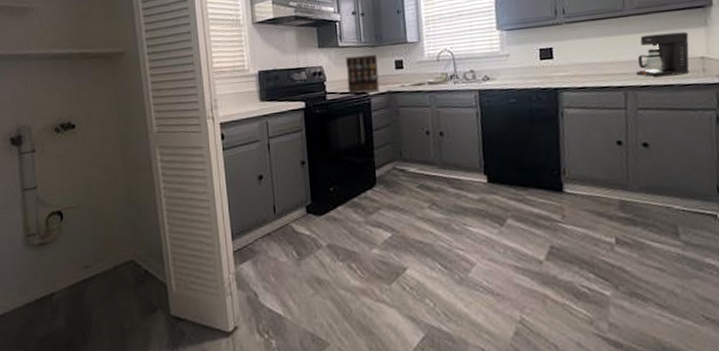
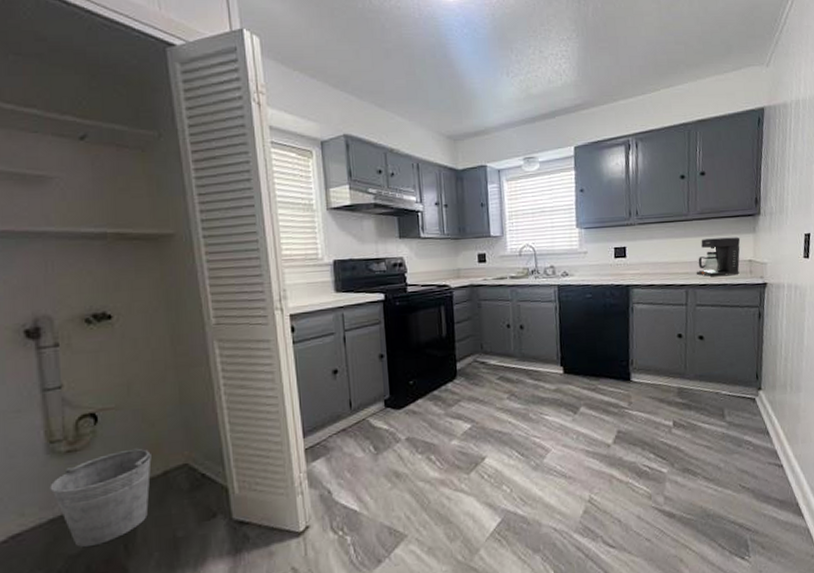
bucket: none [26,244,104,331] -> present [50,448,152,547]
spice rack: present [345,55,380,94] -> none [427,247,462,286]

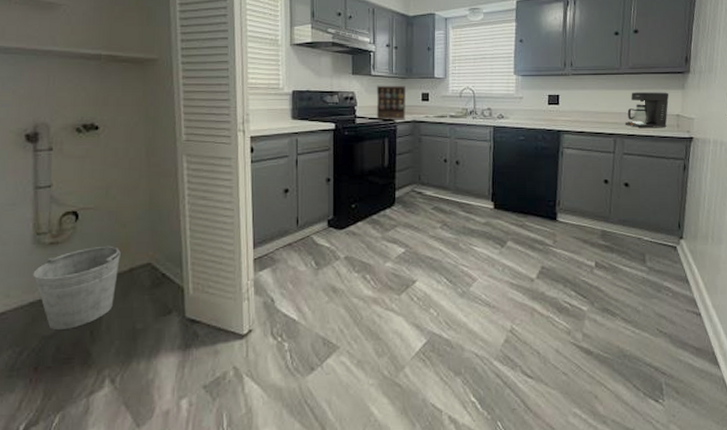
spice rack: none [427,247,462,286] -> present [376,85,406,120]

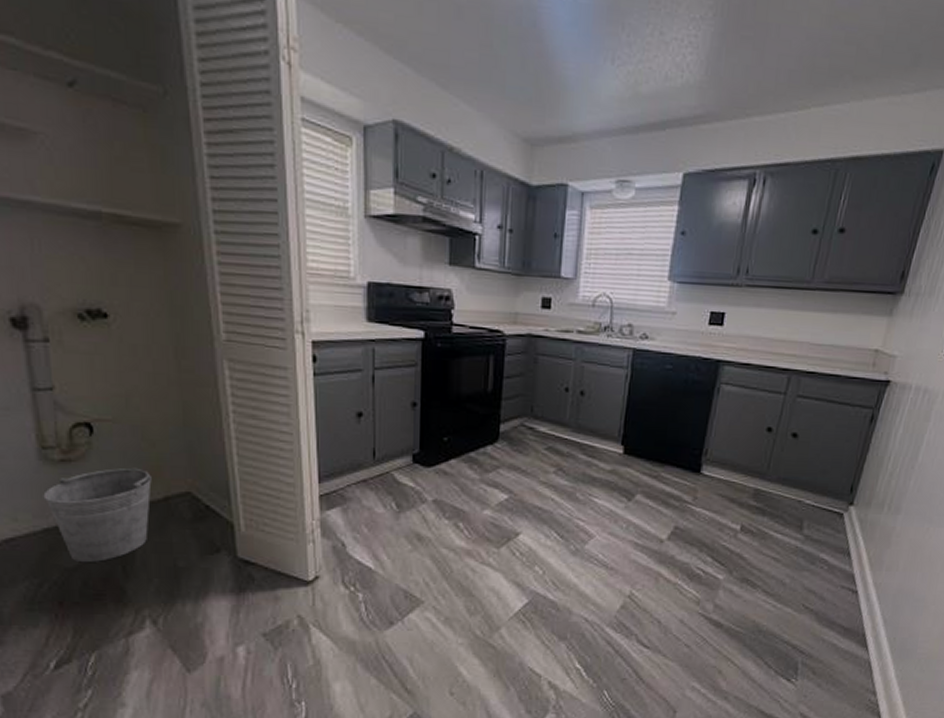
spice rack: present [376,85,406,120] -> none [479,282,521,333]
coffee maker: present [624,92,669,129] -> none [805,315,871,367]

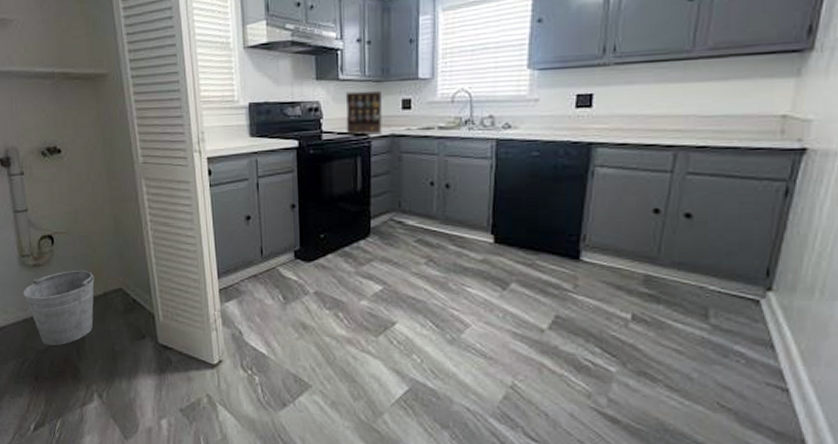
spice rack: none [479,282,521,333] -> present [345,91,382,135]

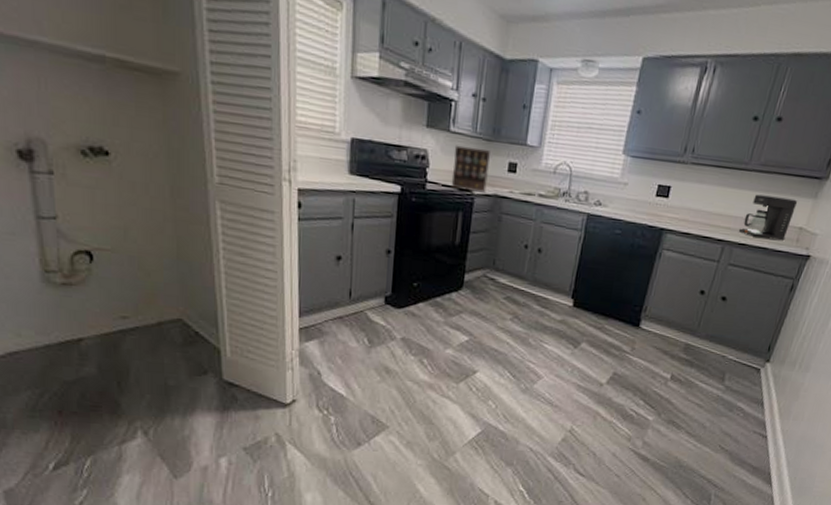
bucket: present [23,269,95,346] -> none [45,294,146,377]
coffee maker: none [692,82,773,137] -> present [738,194,798,241]

